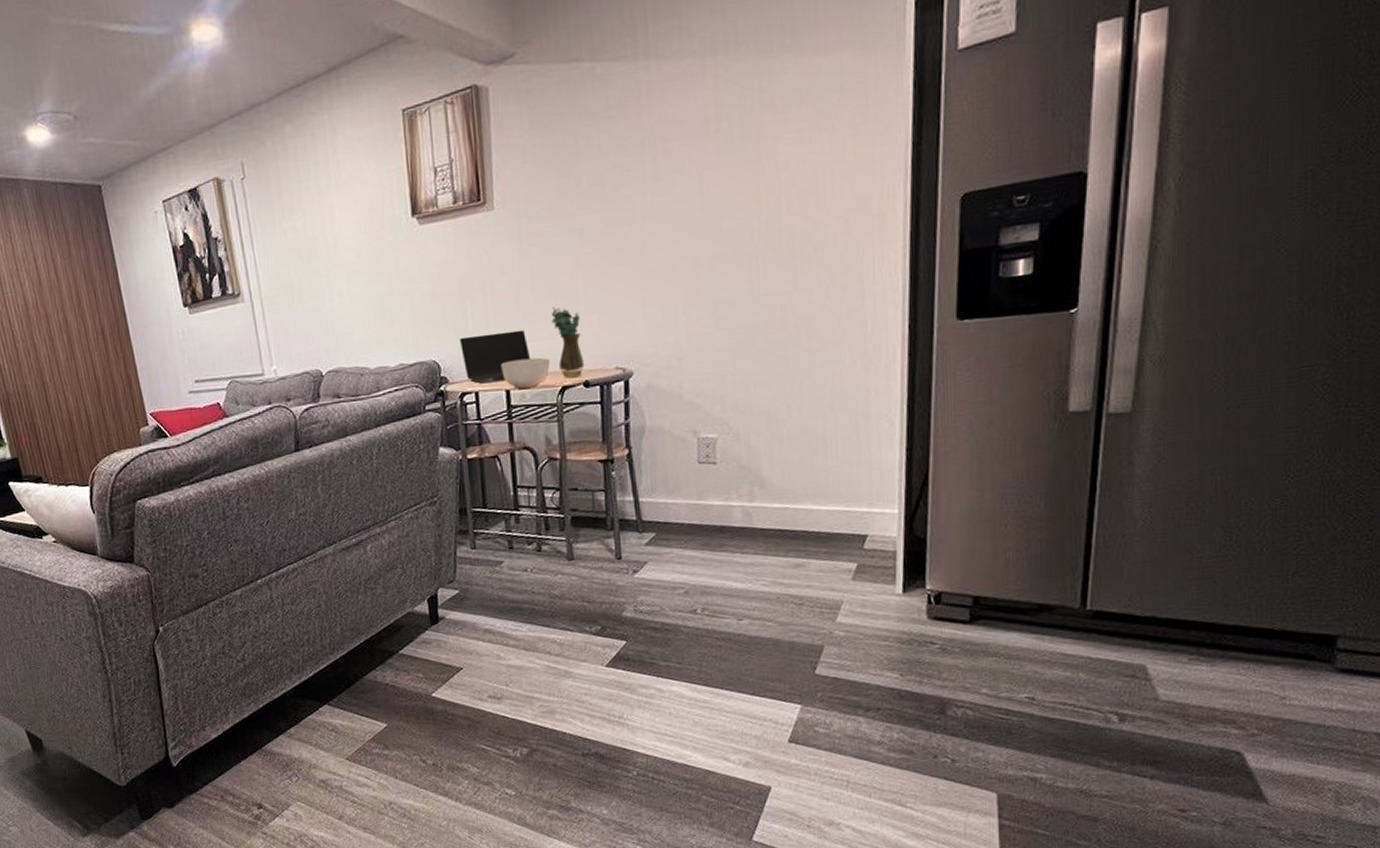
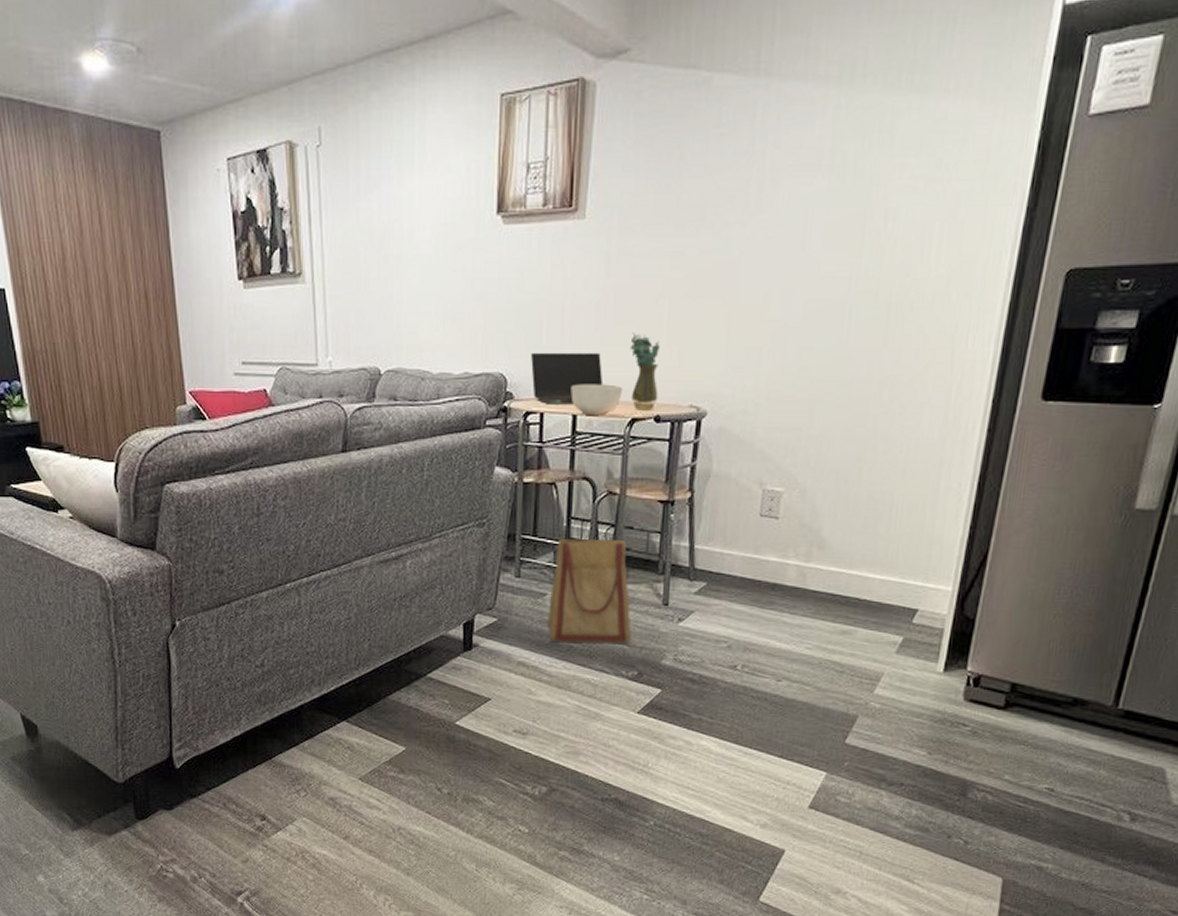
shopping bag: none [506,501,590,607] -> present [546,538,631,643]

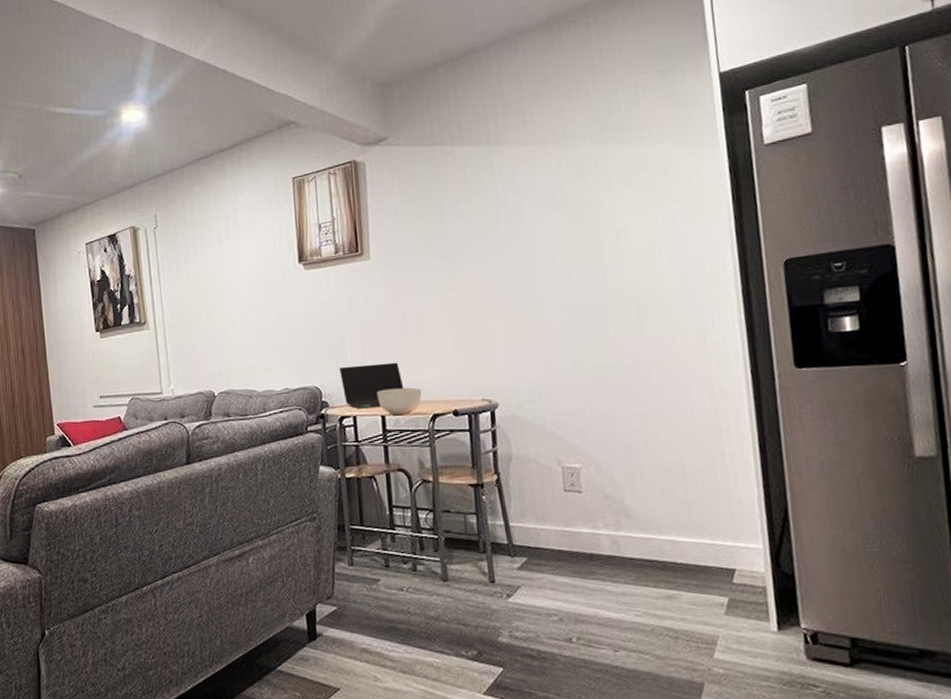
shopping bag: present [546,538,631,643] -> none [383,522,465,627]
vase: present [630,332,660,412] -> none [422,343,454,408]

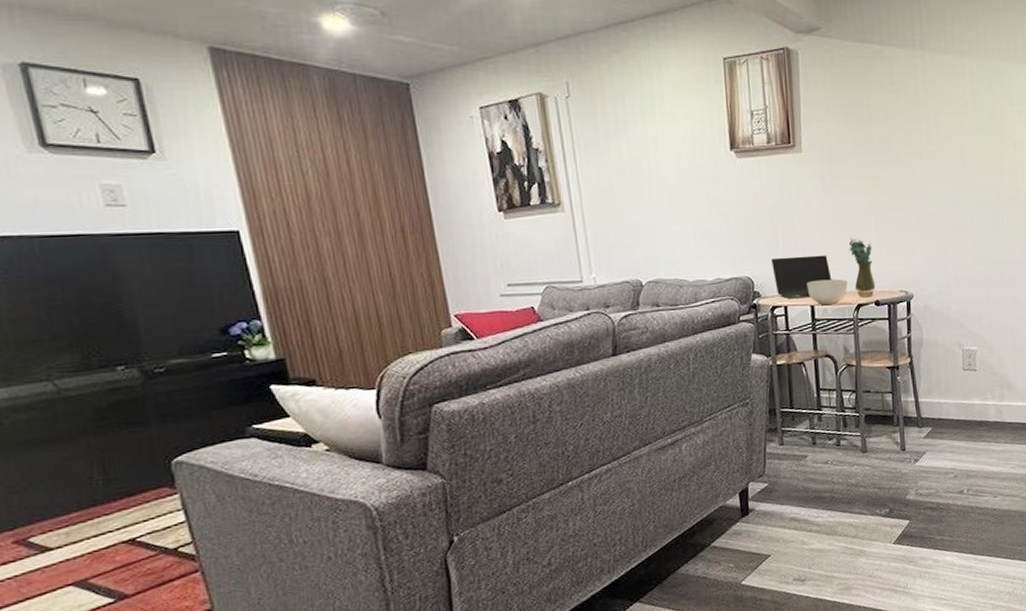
vase: none [422,343,454,408] -> present [849,238,876,299]

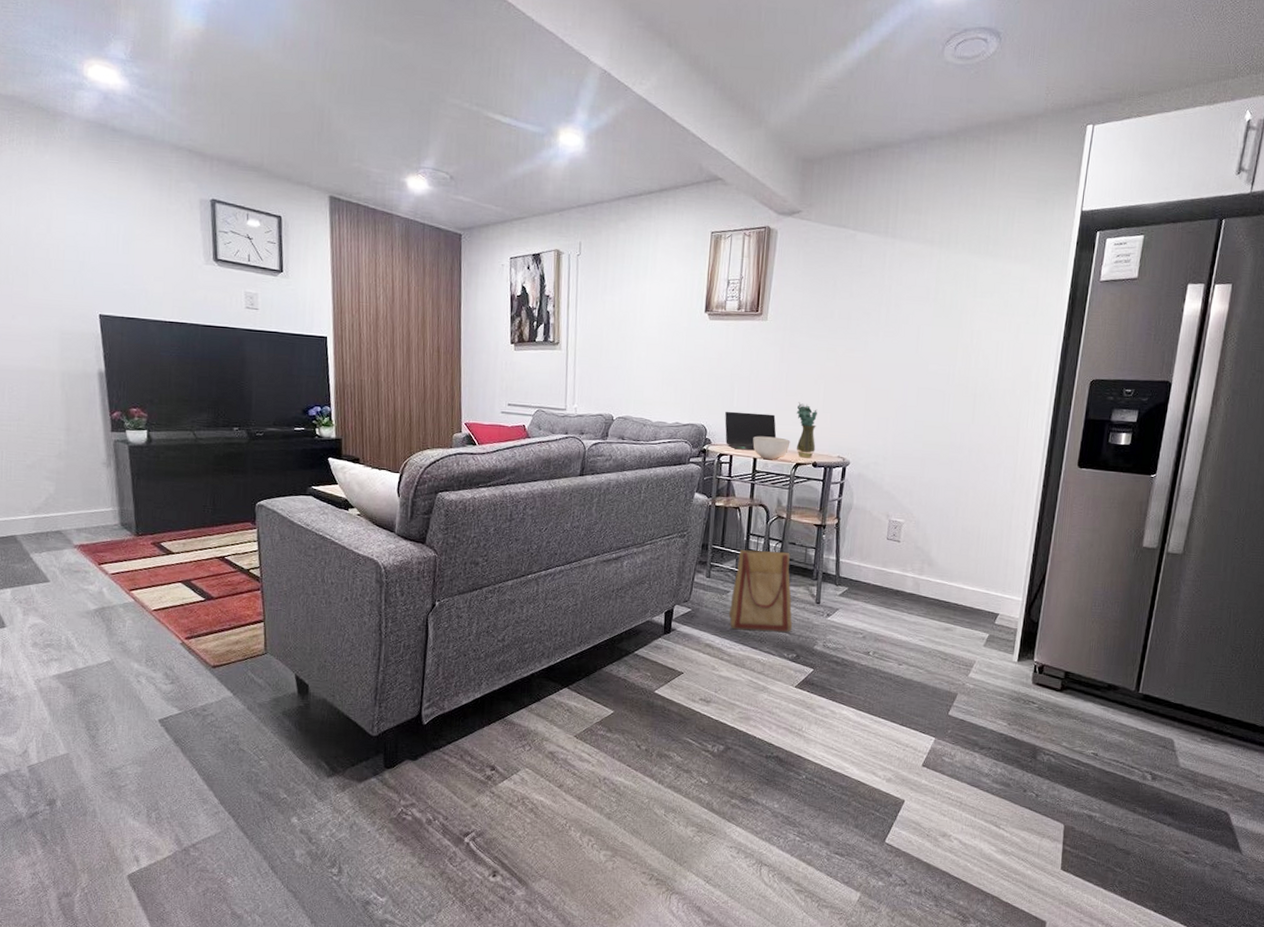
shopping bag: none [810,401,880,496] -> present [728,550,792,632]

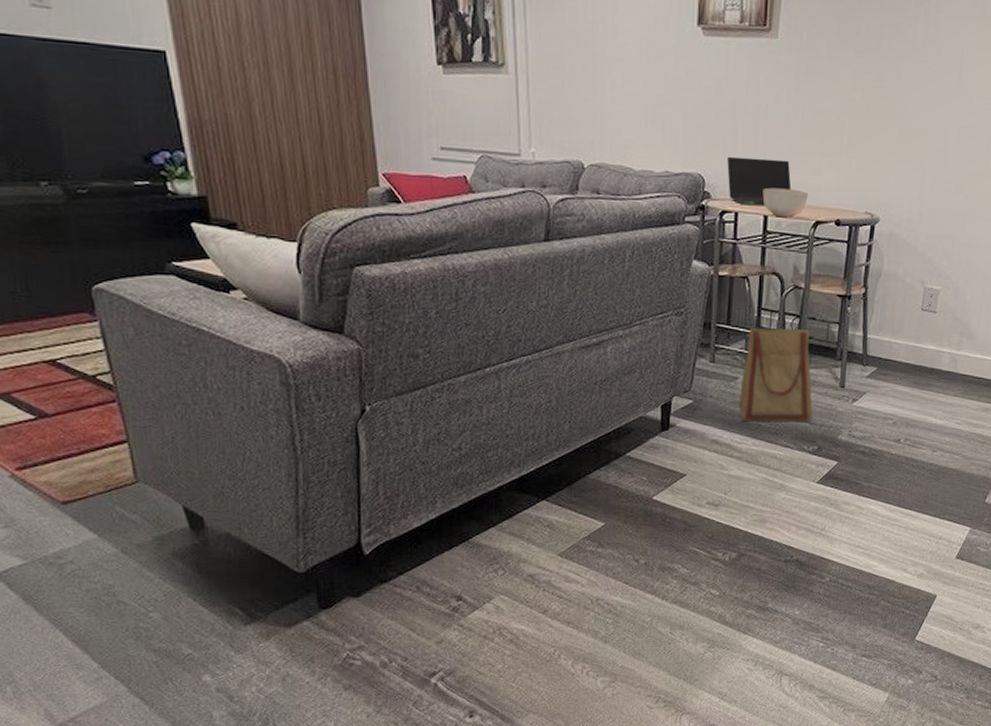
vase: present [796,402,817,459] -> none [815,144,841,216]

